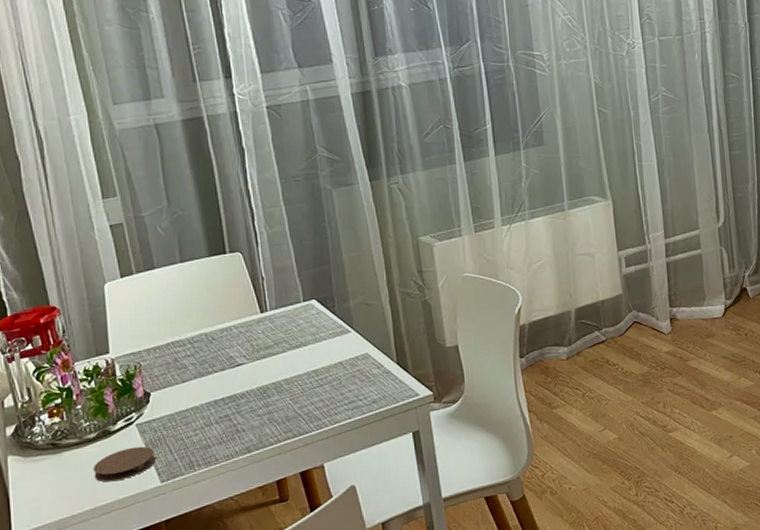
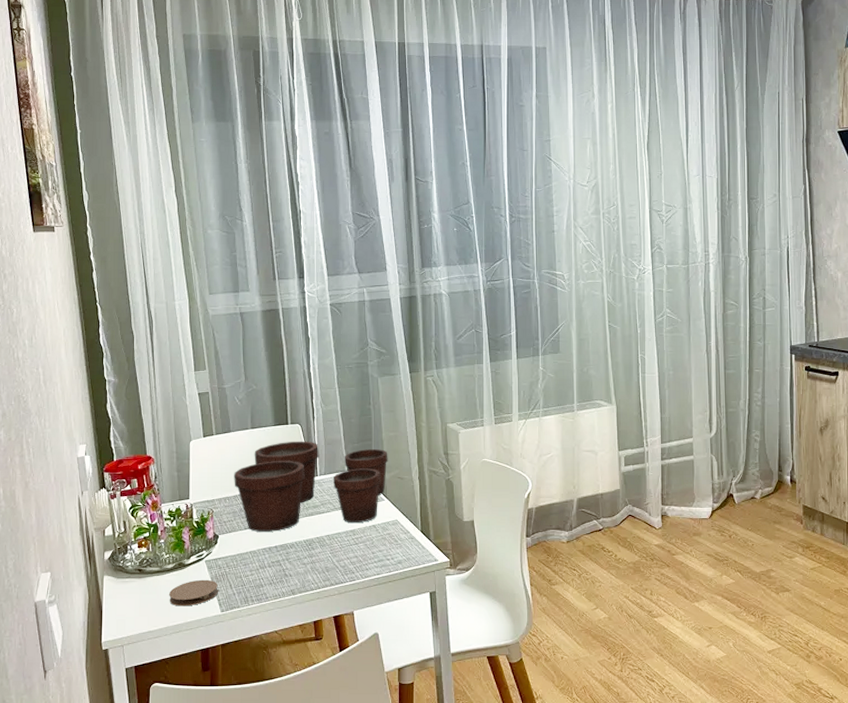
flower pot: none [163,271,352,384] -> present [234,441,388,532]

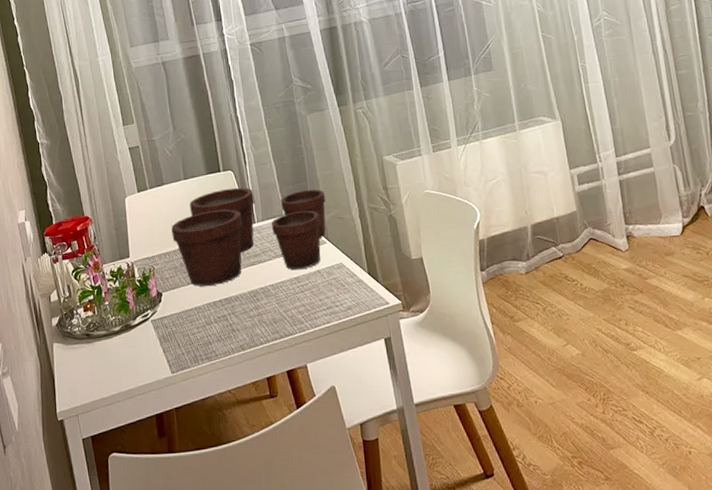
coaster: present [169,579,218,607] -> none [118,340,167,371]

